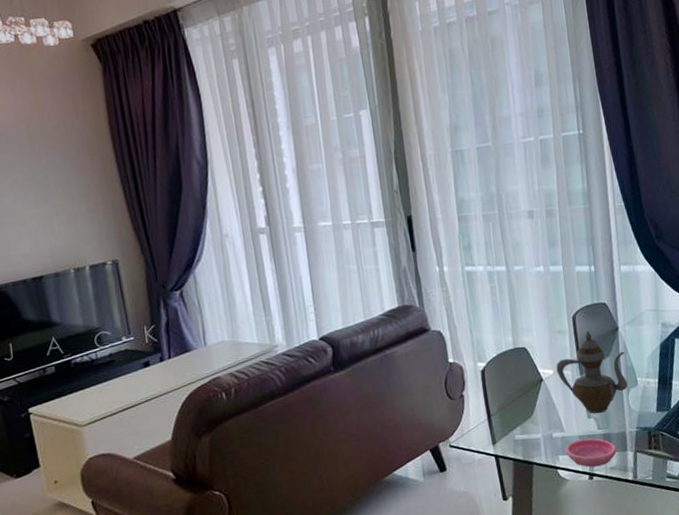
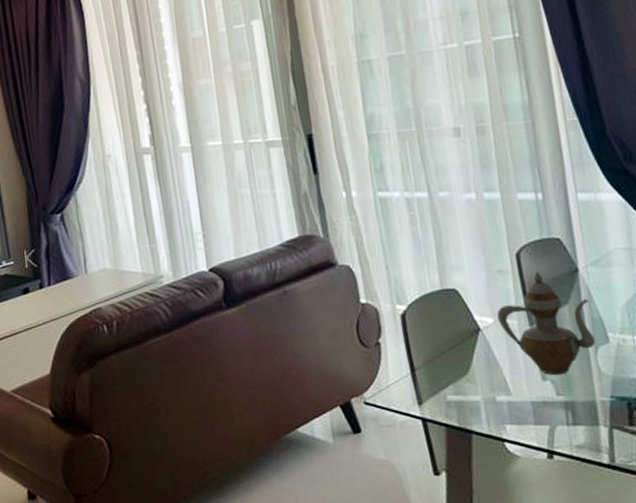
saucer: present [565,438,617,467] -> none [513,406,585,443]

